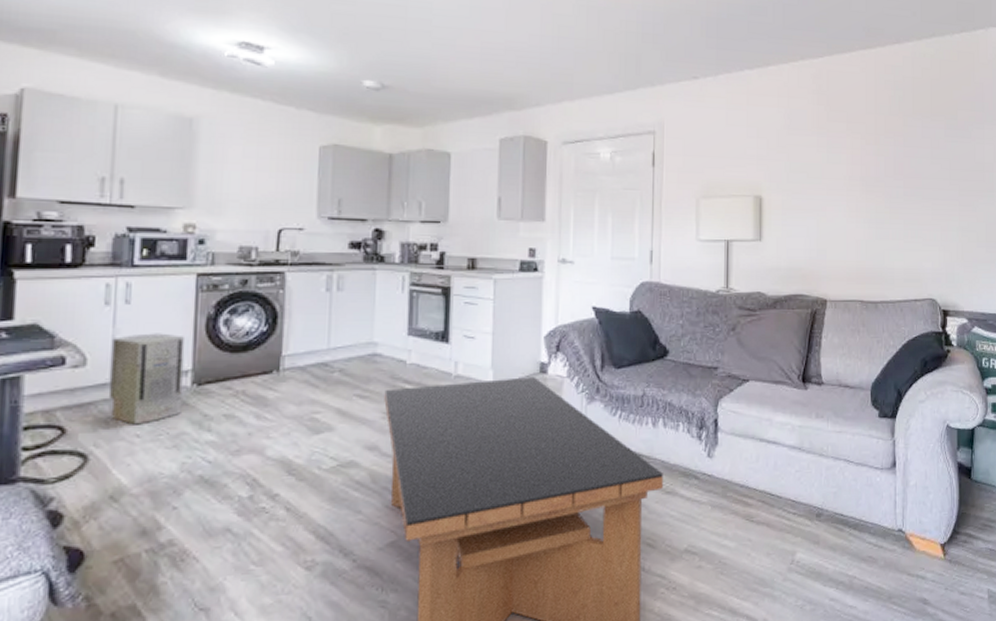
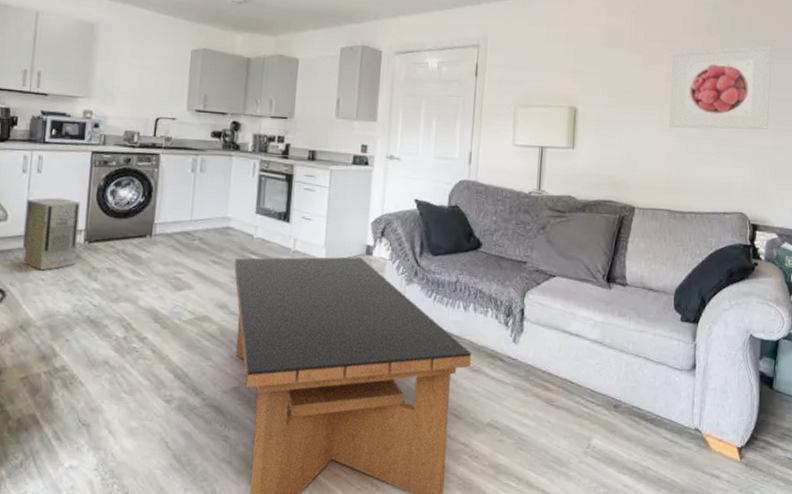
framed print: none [857,123,953,214] -> present [670,45,772,130]

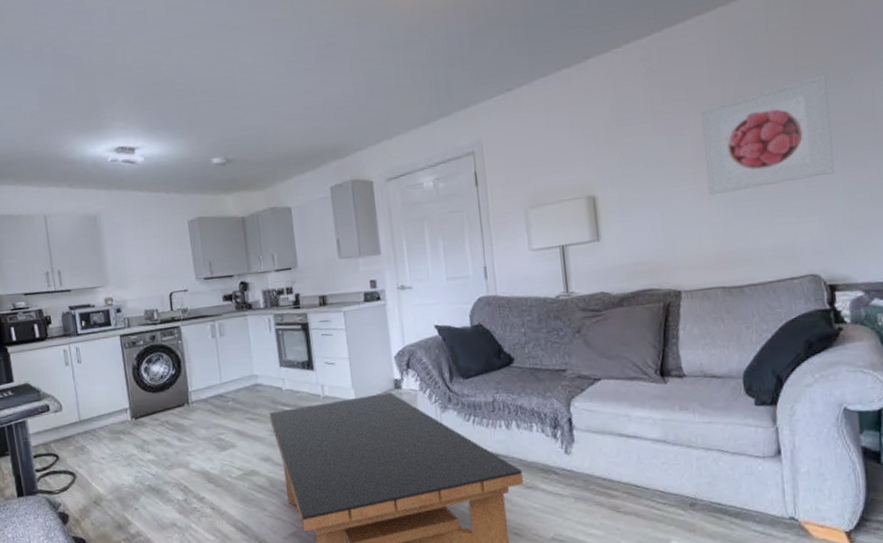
air purifier: present [22,197,81,271] -> none [74,382,128,451]

